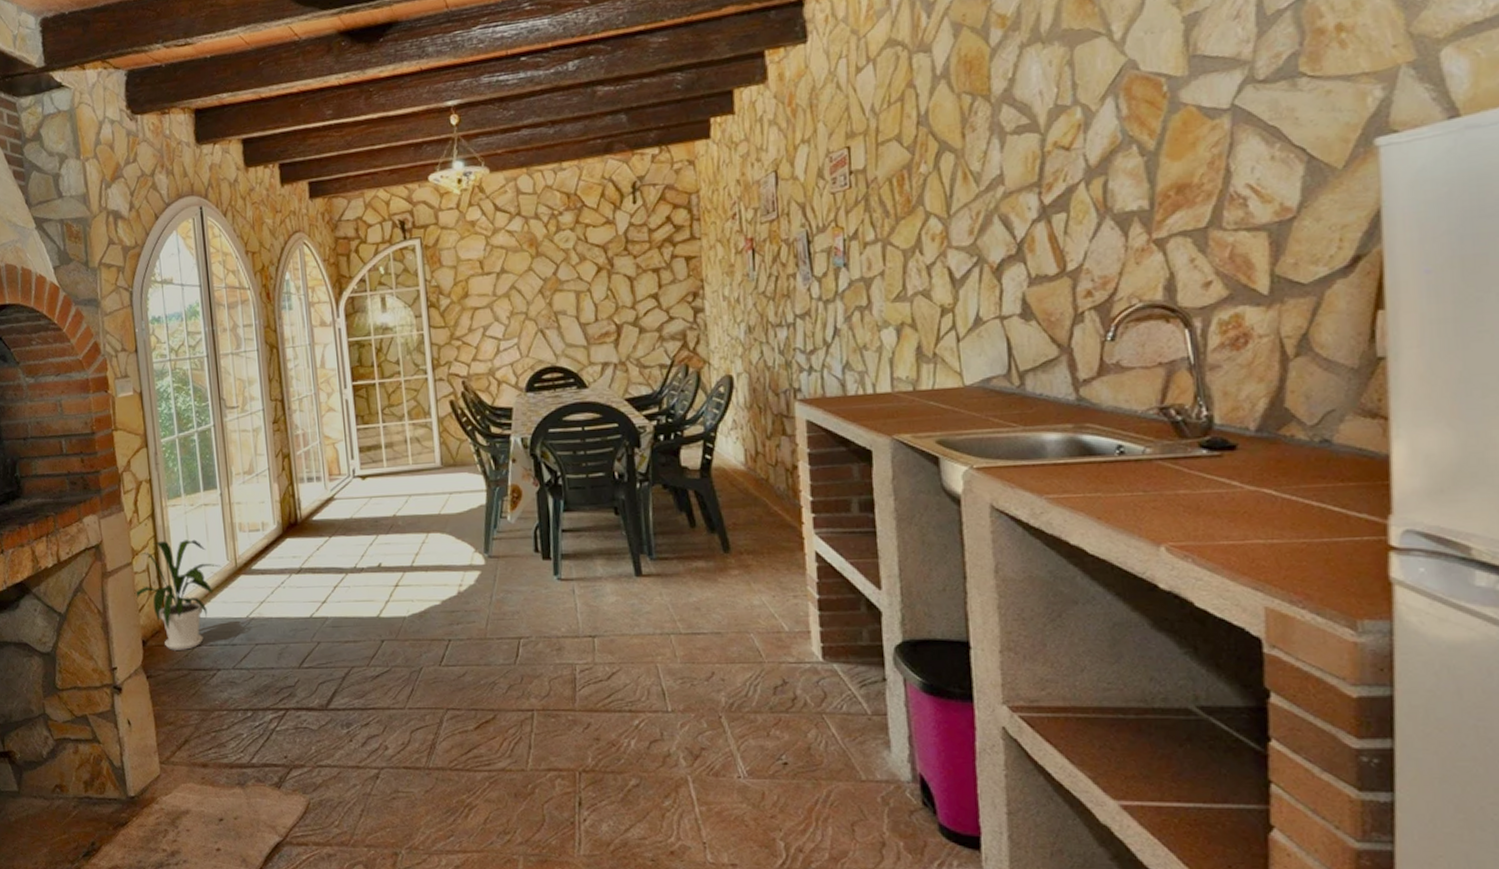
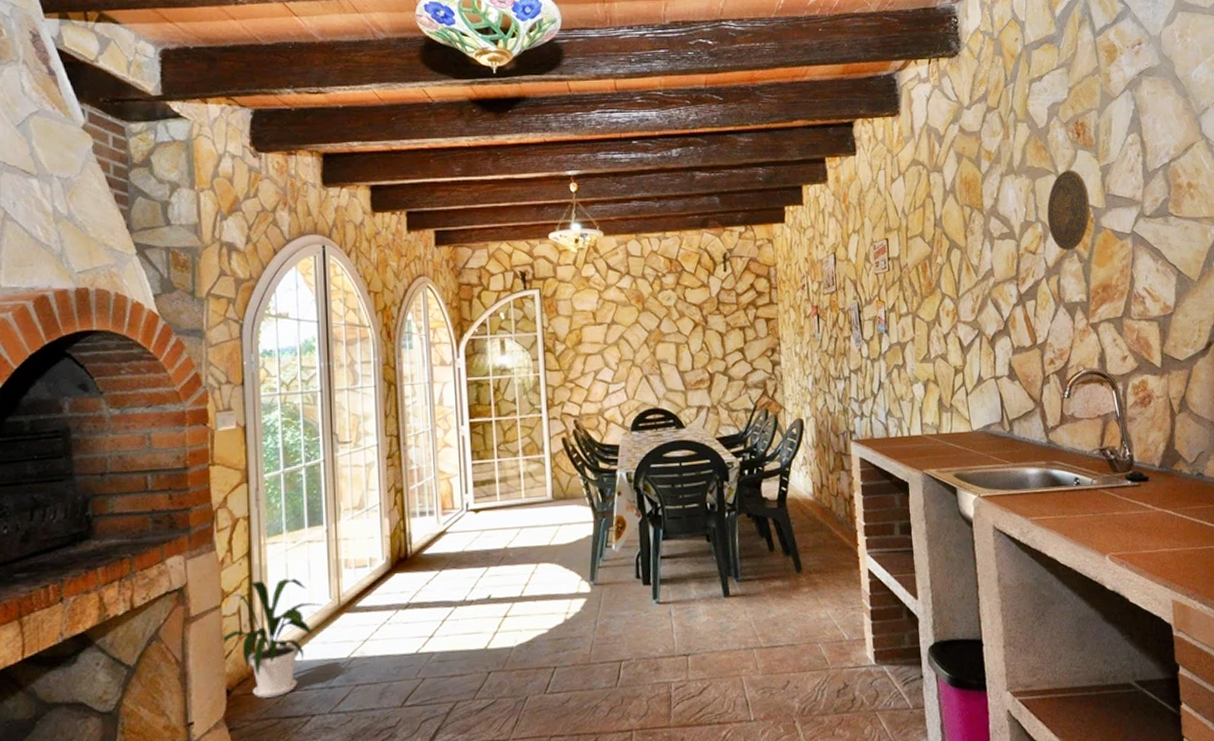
decorative plate: none [1091,26,1163,142] -> present [1047,170,1091,251]

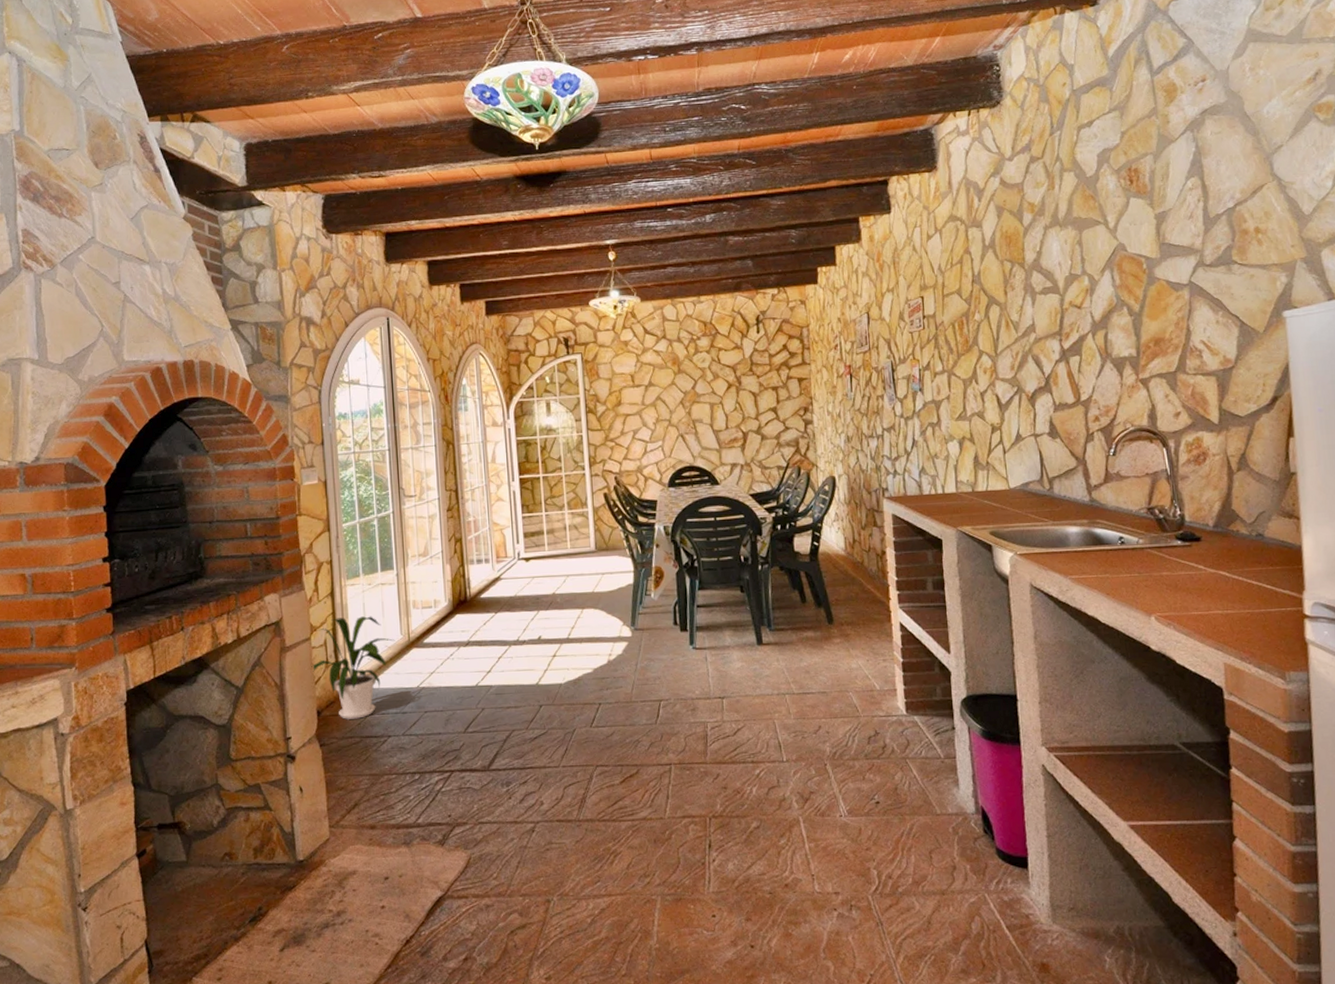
decorative plate: present [1047,170,1091,251] -> none [1094,219,1143,304]

